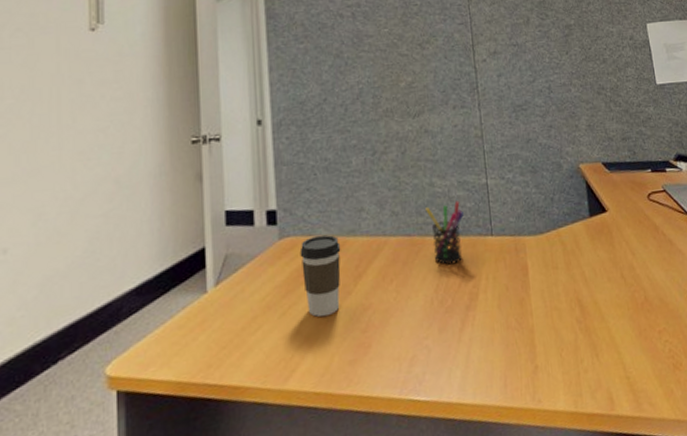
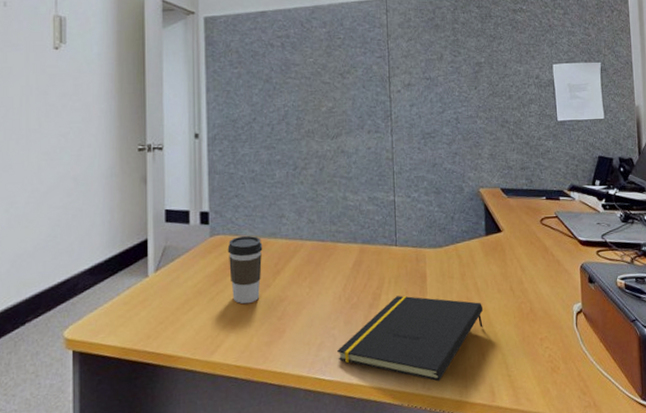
pen holder: present [425,201,465,265] -> none [338,214,373,268]
notepad: none [432,292,595,392] -> present [337,295,484,382]

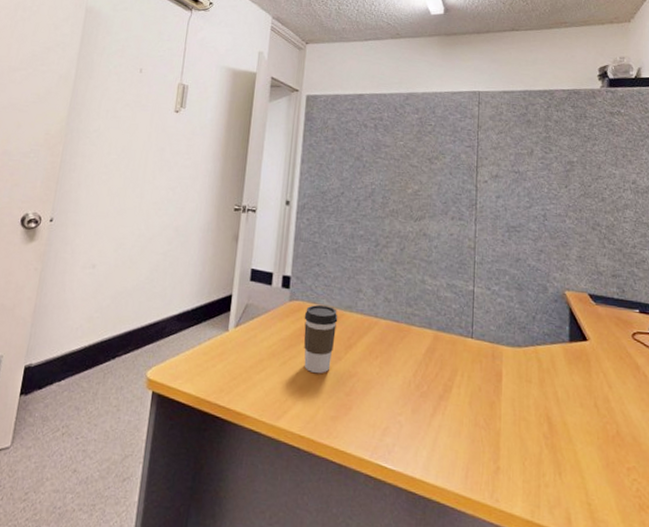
notepad: present [337,295,484,382] -> none [402,391,563,495]

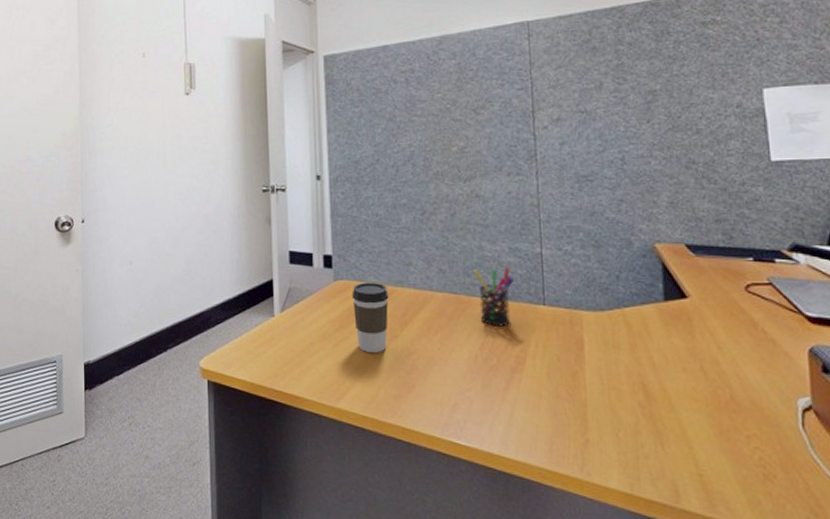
pen holder: none [415,300,450,356] -> present [473,266,515,327]

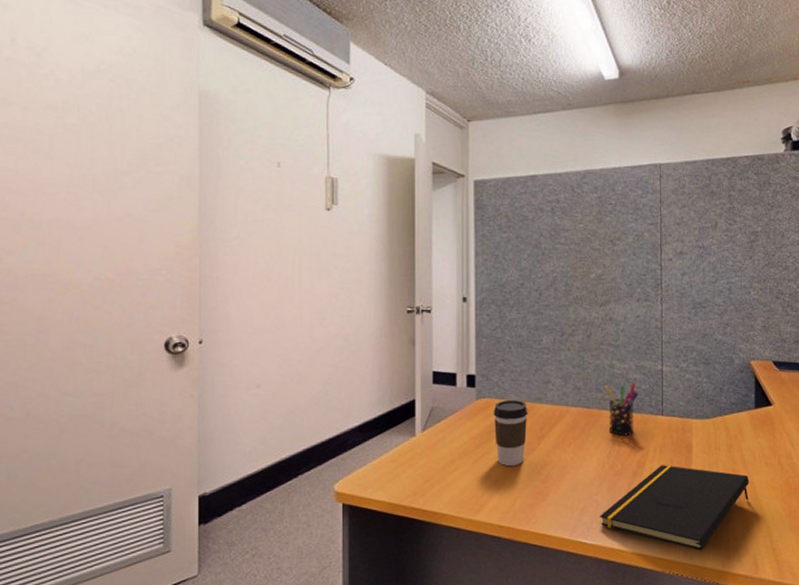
notepad: none [474,362,662,468] -> present [600,465,750,551]

